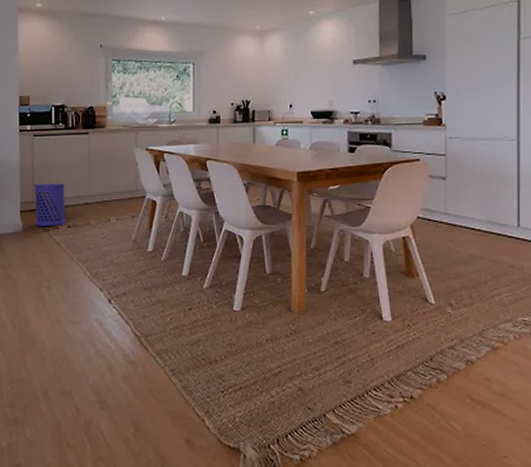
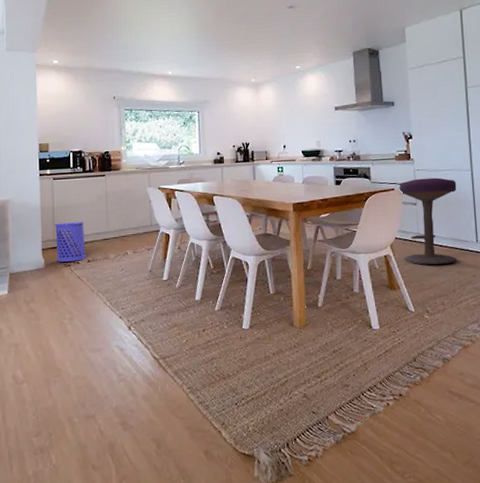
stool: none [426,147,498,250] -> present [399,177,457,265]

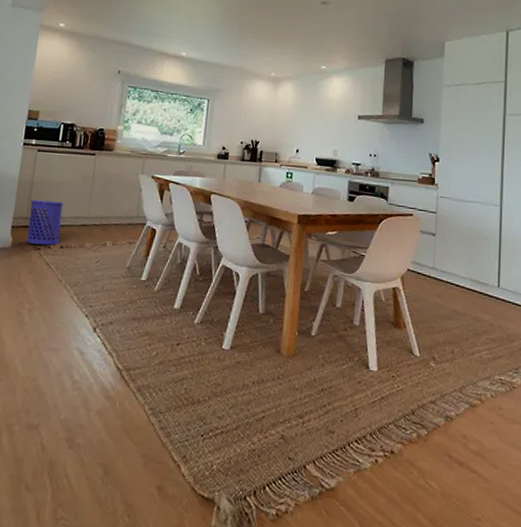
stool: present [399,177,457,265] -> none [414,206,483,307]

